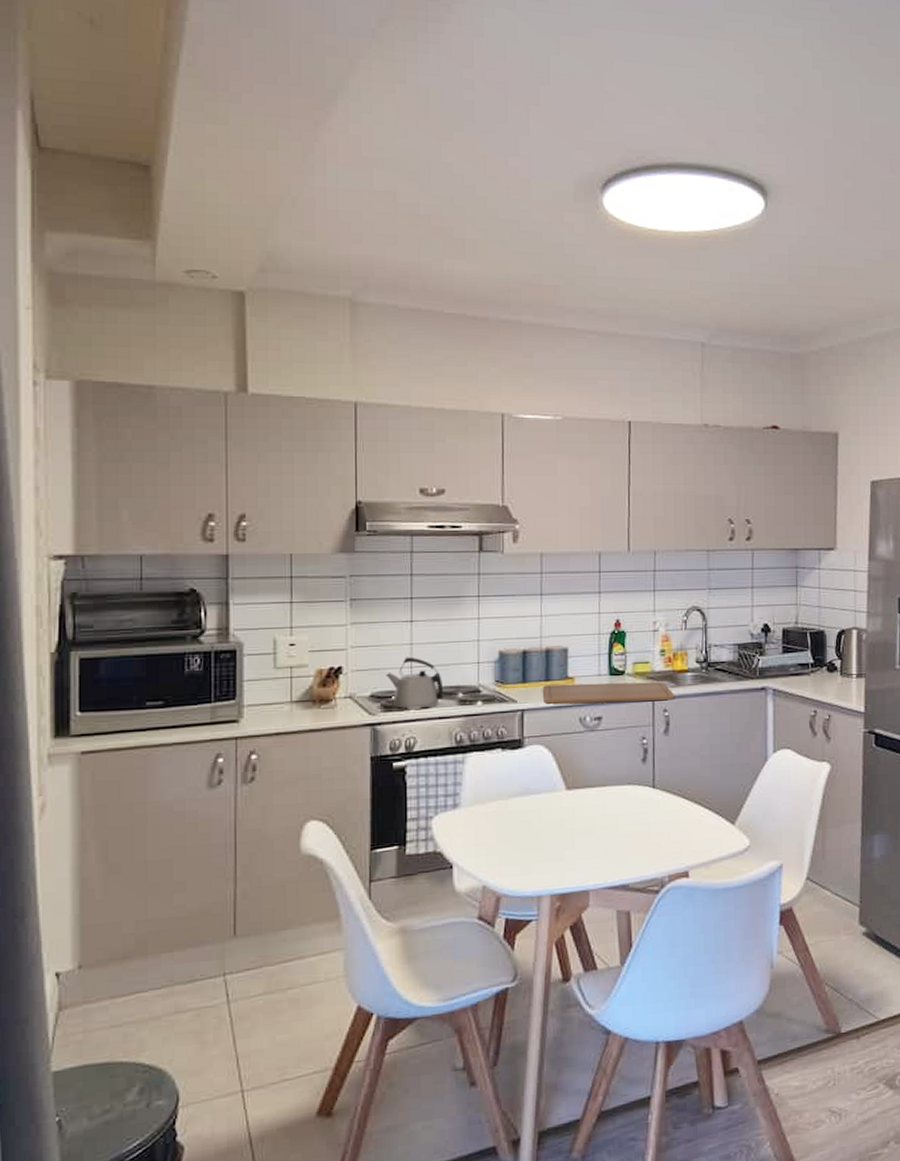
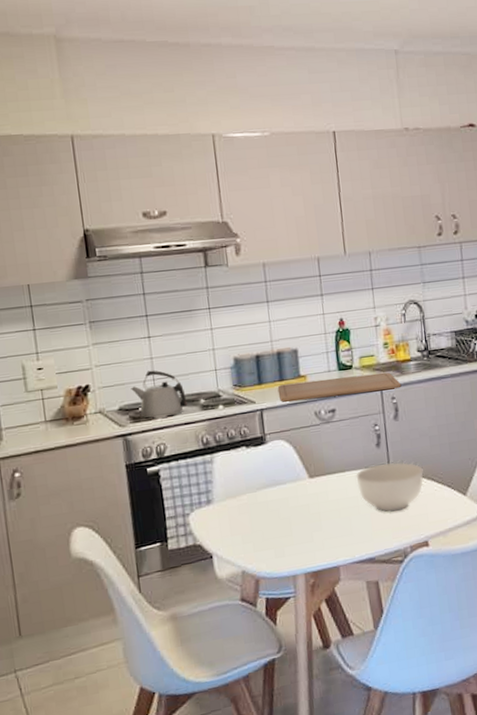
bowl: none [617,781,690,835] -> present [356,462,424,512]

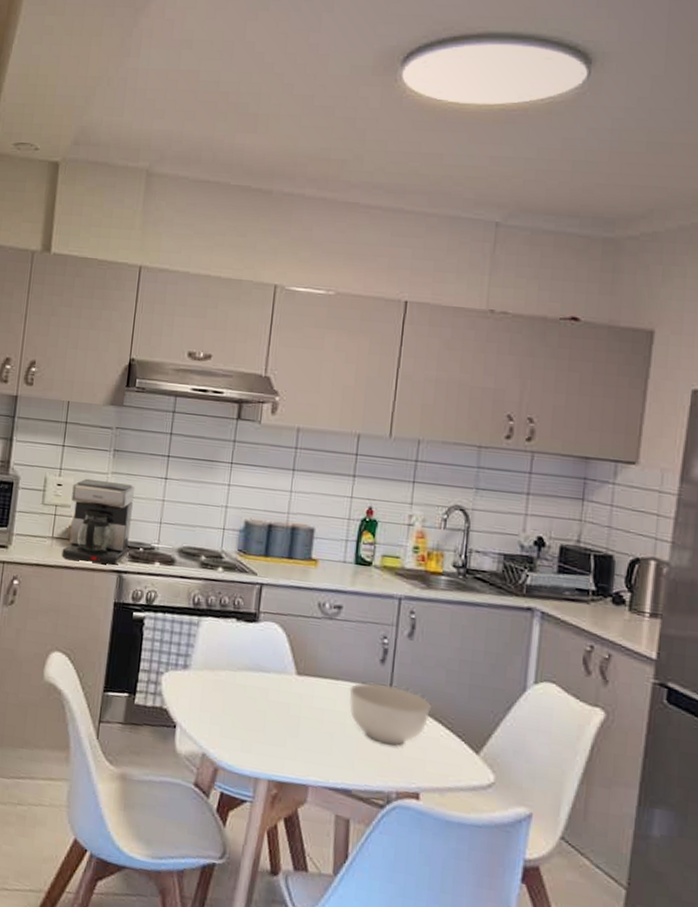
coffee maker: none [55,351,128,438] -> present [61,478,134,566]
kettle: present [131,370,187,420] -> none [137,512,188,566]
chopping board: present [277,372,402,402] -> none [283,562,425,603]

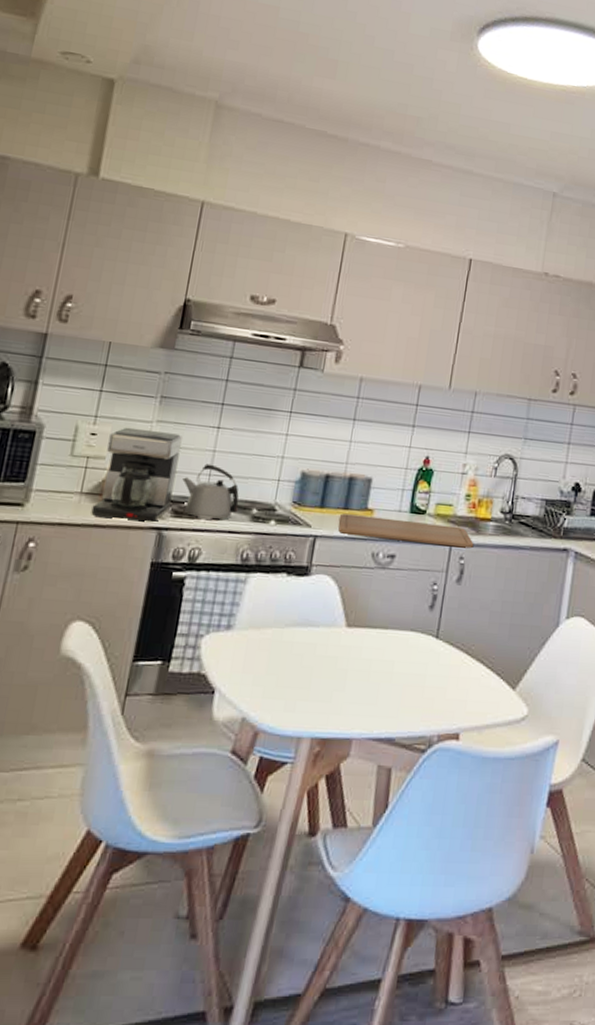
kettle: none [137,512,188,566] -> present [182,463,239,521]
chopping board: none [283,562,425,603] -> present [338,513,474,549]
bowl: present [348,682,431,745] -> none [397,630,474,689]

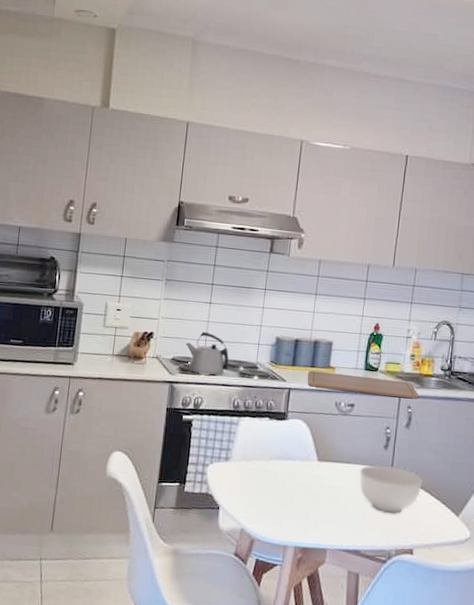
coffee maker: present [91,427,182,523] -> none [121,304,184,378]
bowl: none [397,630,474,689] -> present [359,465,423,513]

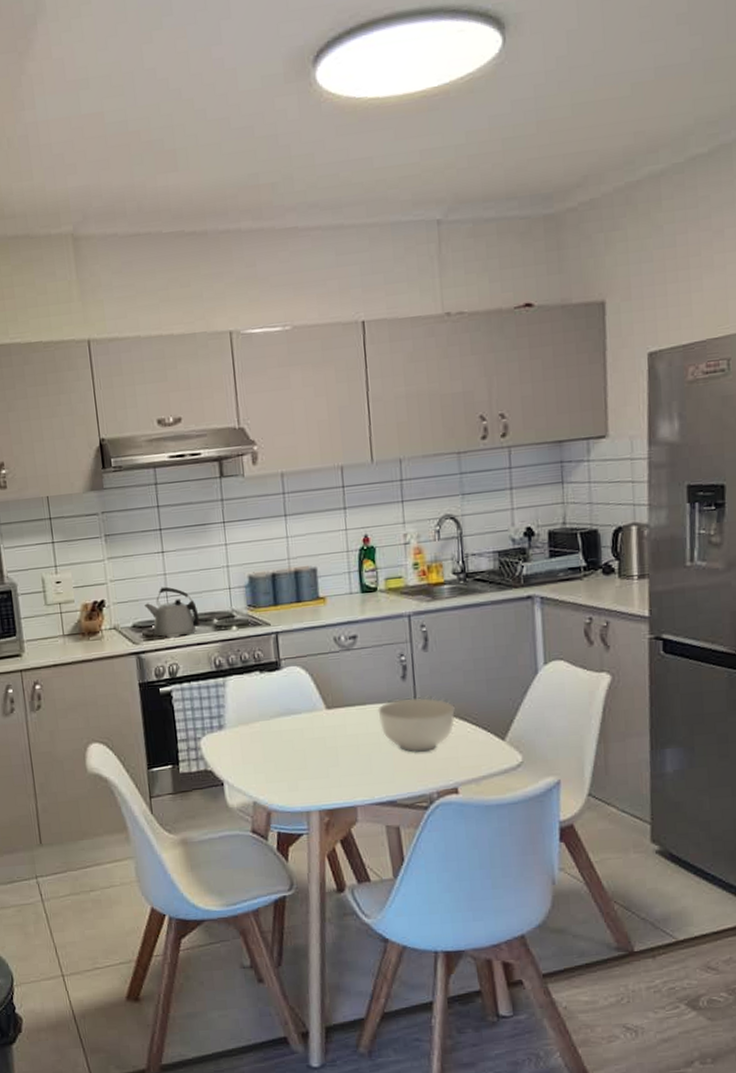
chopping board: present [307,370,419,400] -> none [294,596,433,625]

